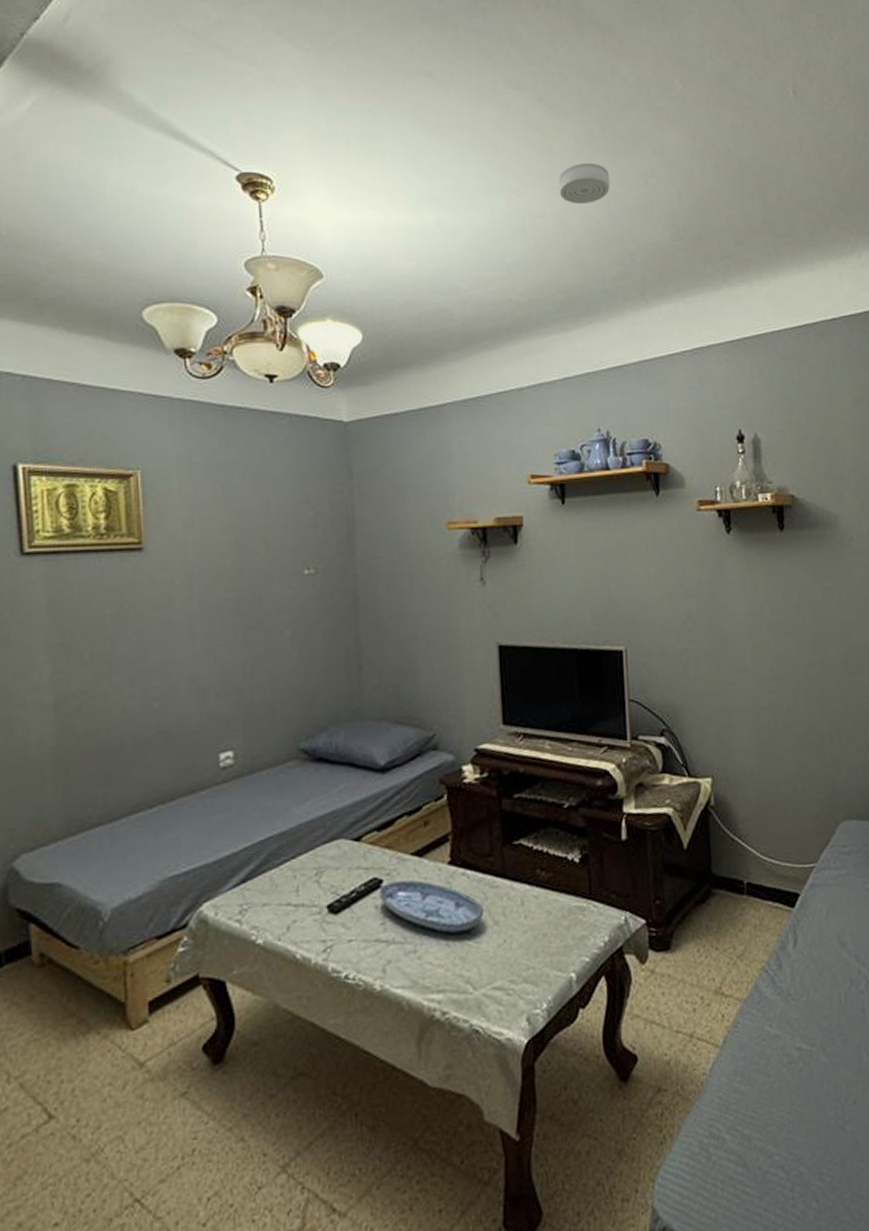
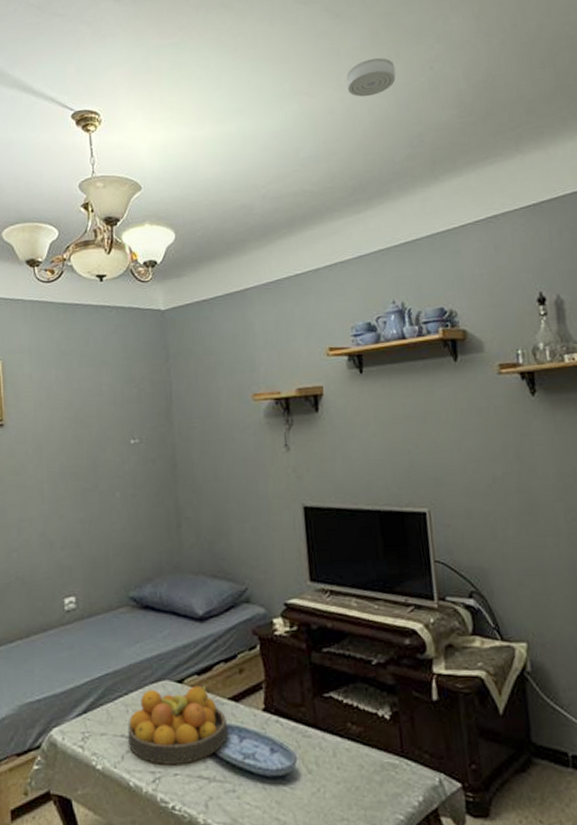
fruit bowl: none [295,840,410,932] -> present [128,684,228,764]

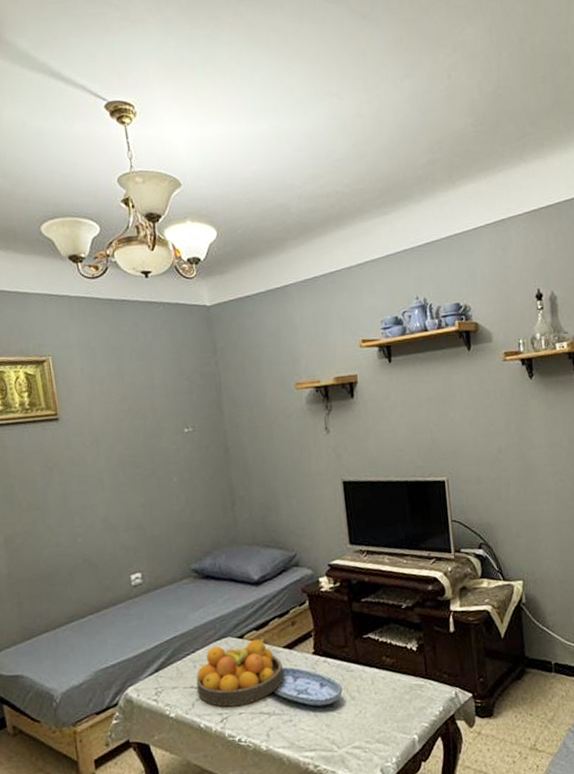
smoke detector: present [346,57,396,97] -> none [372,63,418,102]

